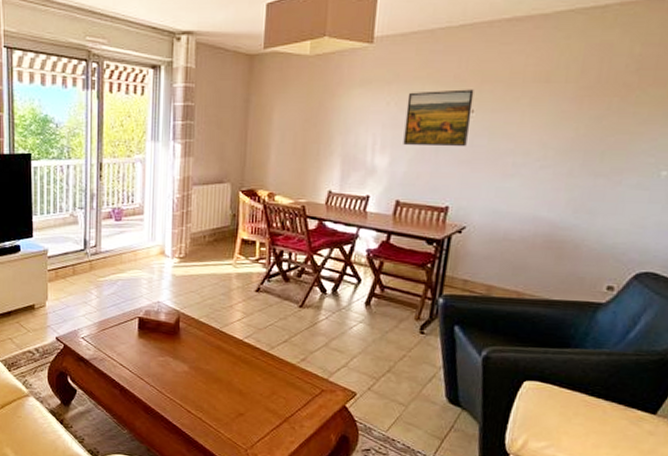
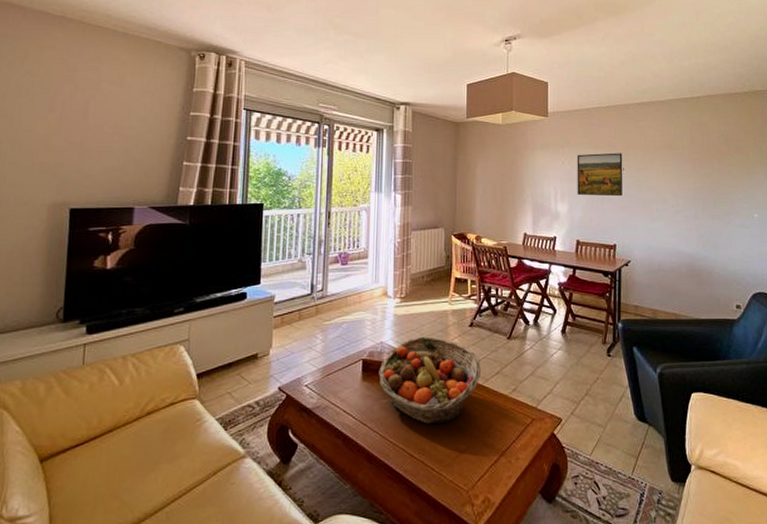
fruit basket: none [155,298,268,385] -> present [379,336,482,424]

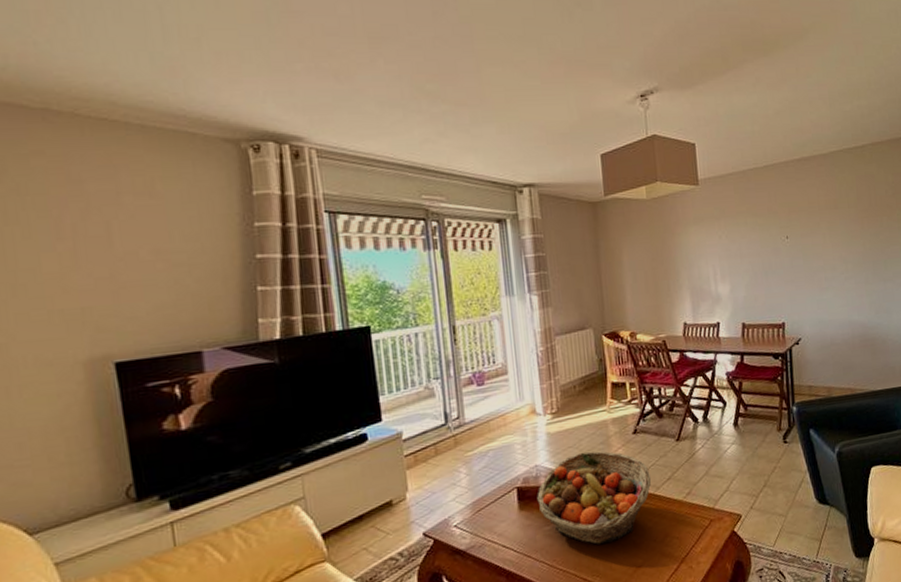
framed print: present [577,153,623,196] -> none [734,219,788,272]

